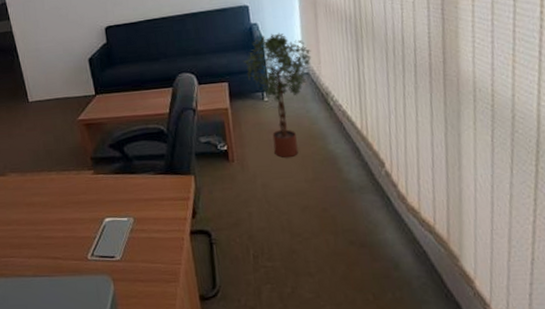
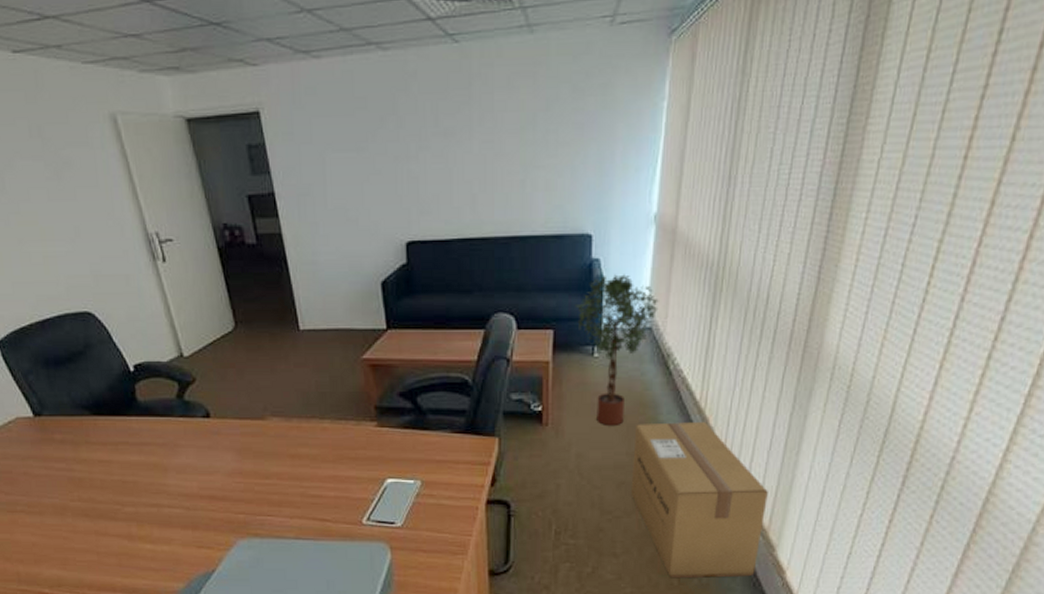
box: none [309,148,445,294] -> present [632,422,768,579]

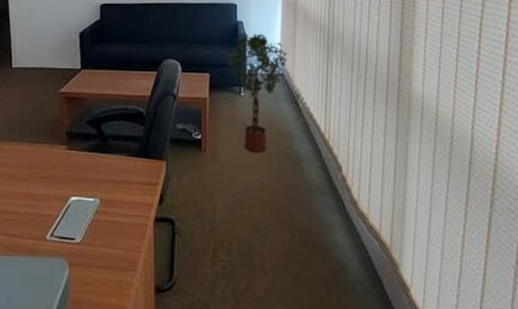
box: present [632,422,768,579] -> none [275,151,387,296]

